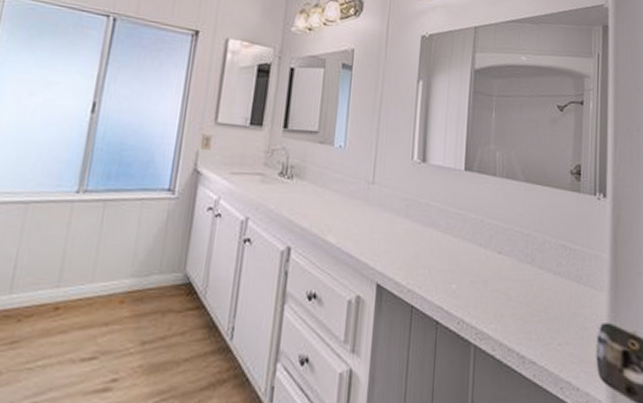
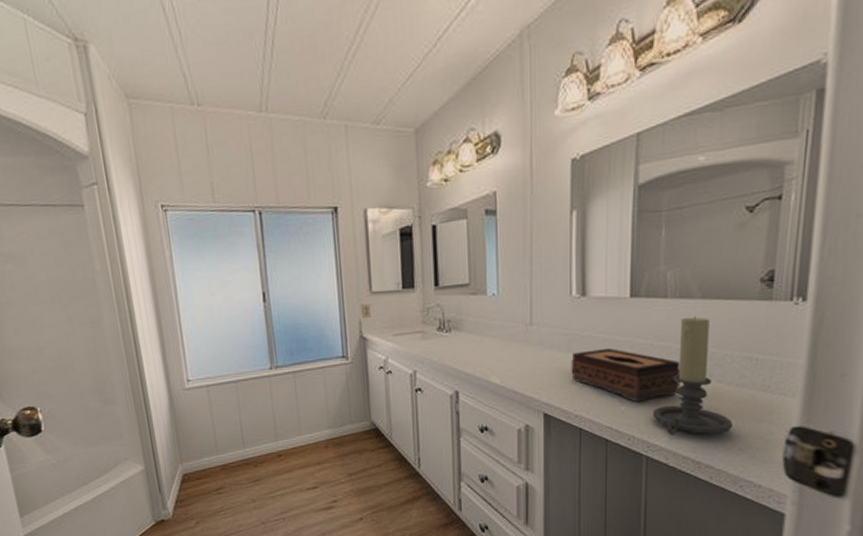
tissue box: none [407,218,507,281] -> present [571,348,681,402]
candle holder: none [481,197,552,324] -> present [652,315,733,436]

